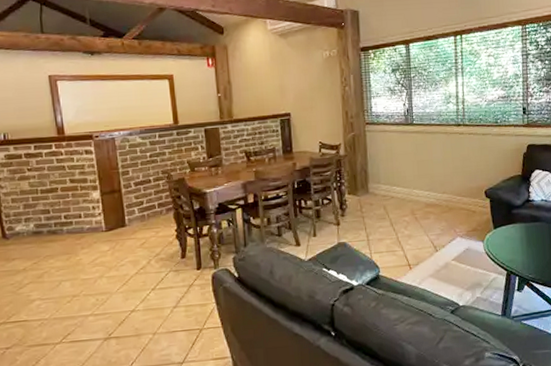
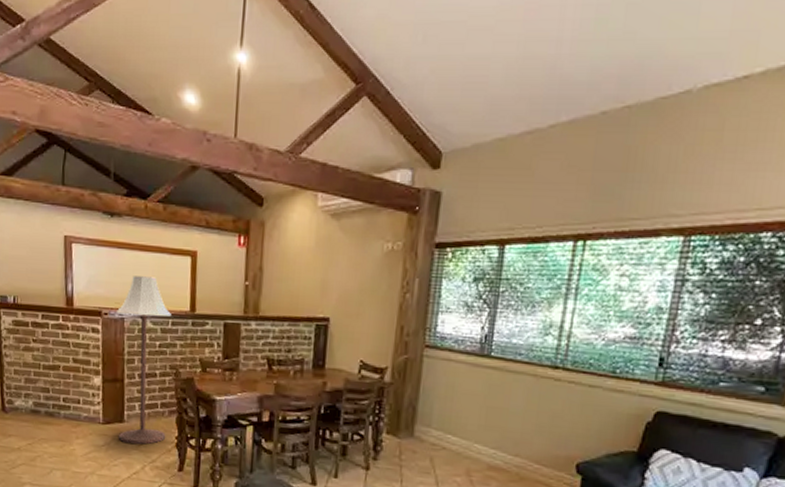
floor lamp: none [107,100,167,244] -> present [117,276,171,445]

